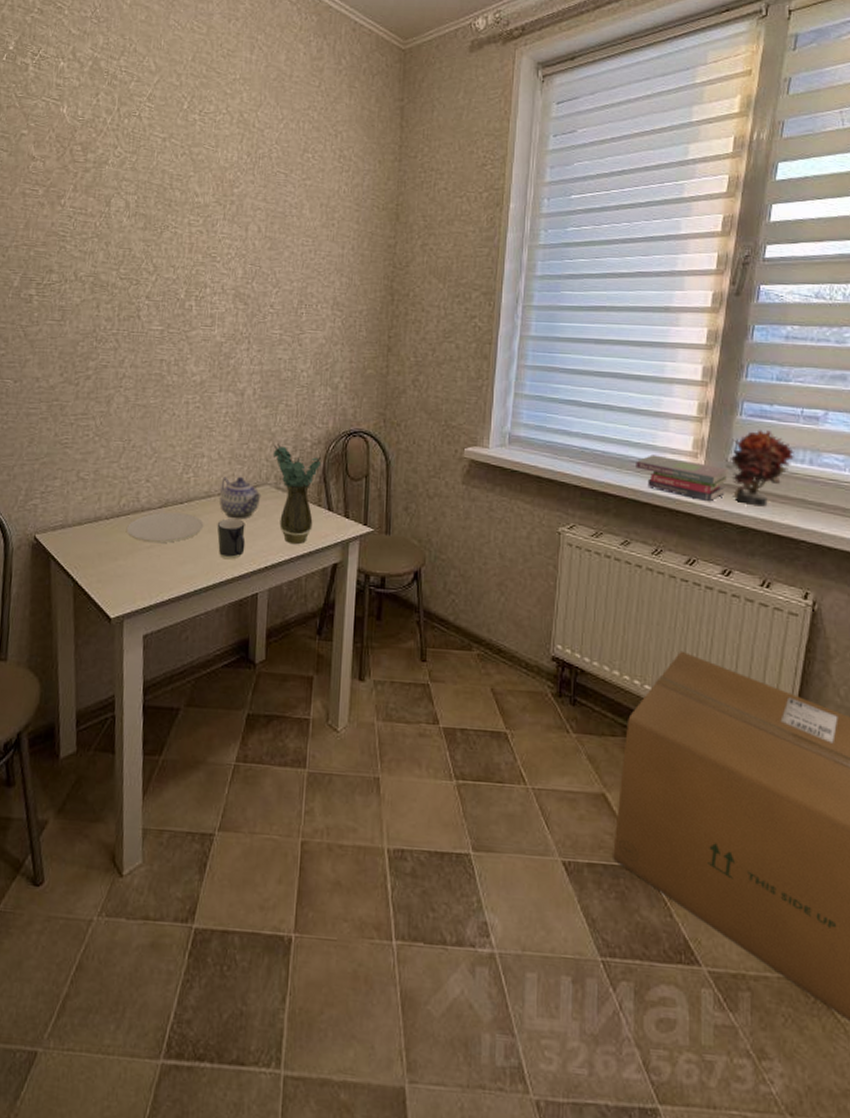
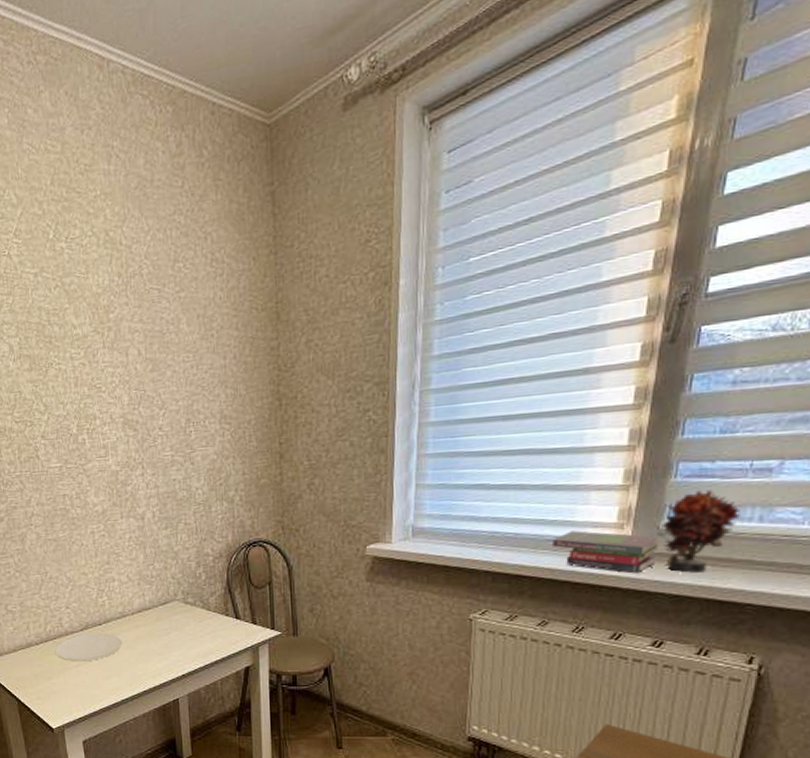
mug: present [217,518,246,560] -> none [134,634,162,671]
teapot: present [219,476,261,519] -> none [133,595,172,635]
vase: present [272,444,321,544] -> none [177,561,224,652]

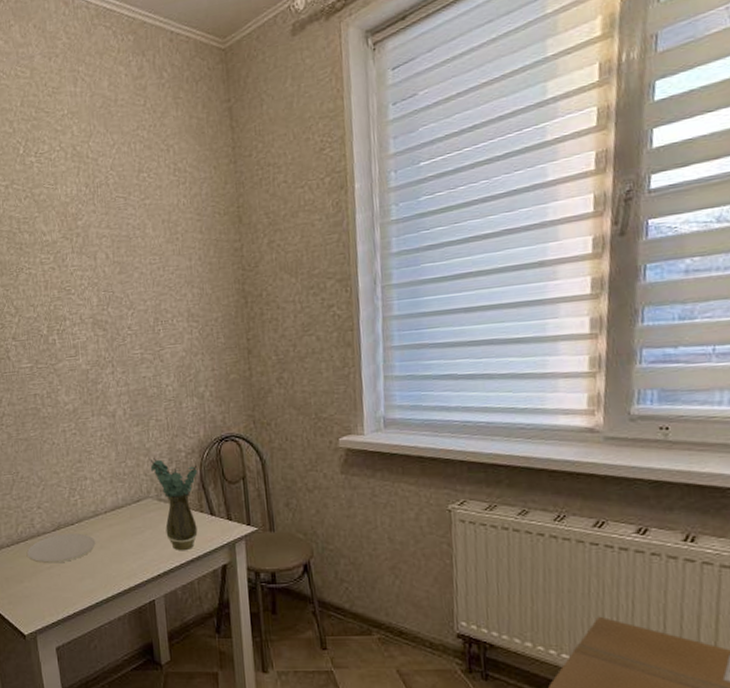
vase: none [177,561,224,652] -> present [149,458,198,550]
books: present [552,530,660,574] -> none [525,418,633,460]
artificial flower: present [661,490,742,573] -> none [632,375,711,458]

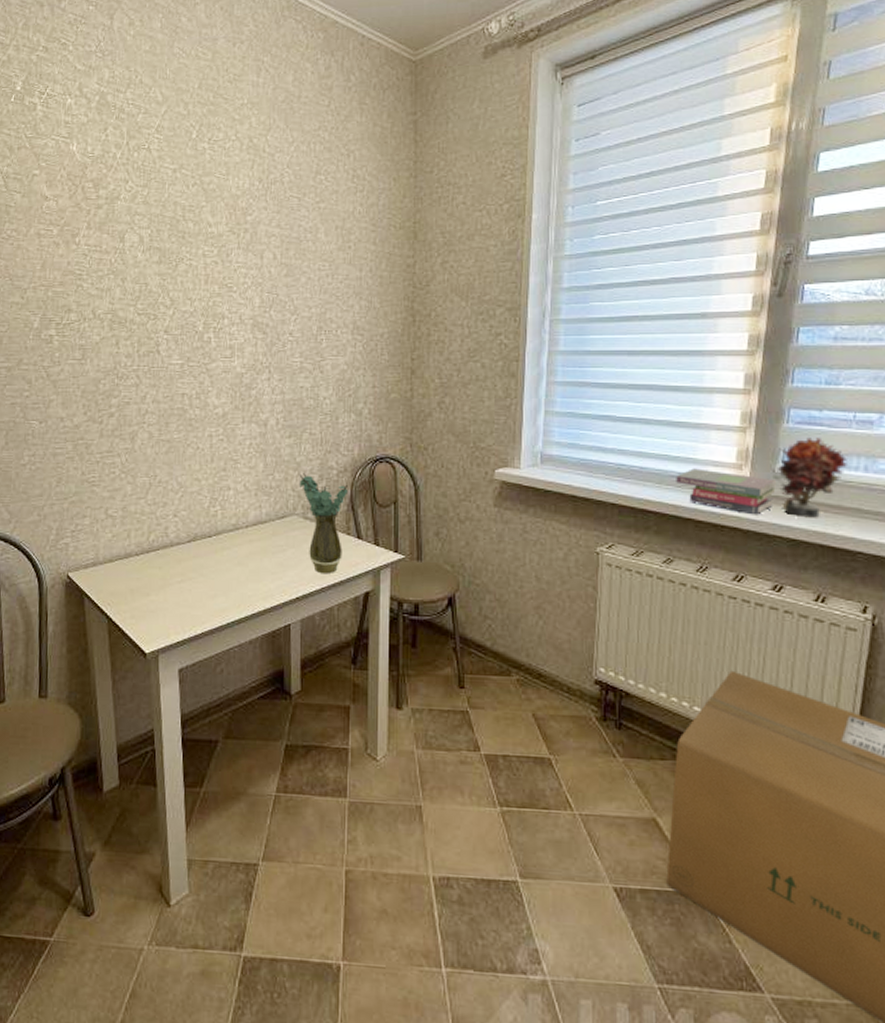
plate: present [26,533,96,564] -> none [156,546,233,578]
books: none [525,418,633,460] -> present [676,468,776,515]
artificial flower: none [632,375,711,458] -> present [777,438,849,518]

